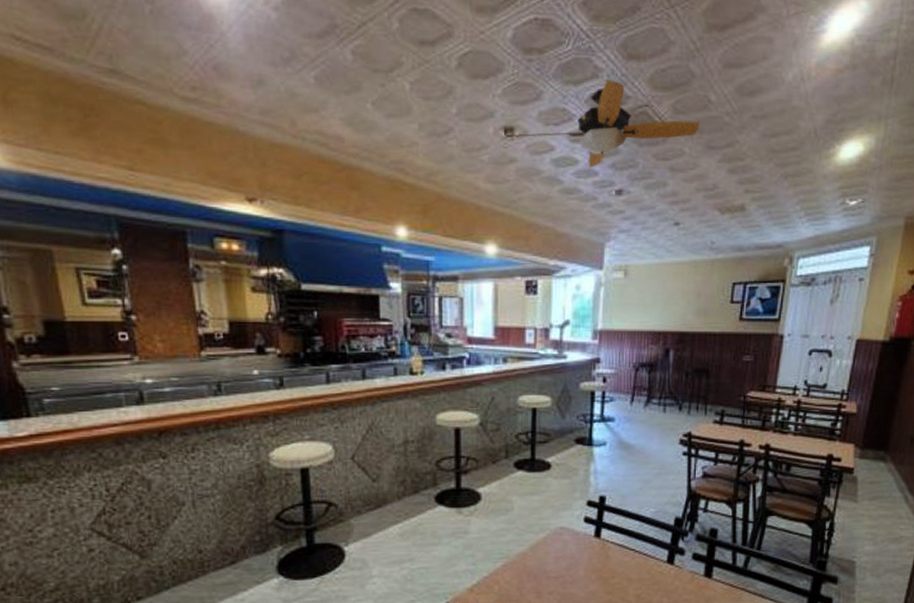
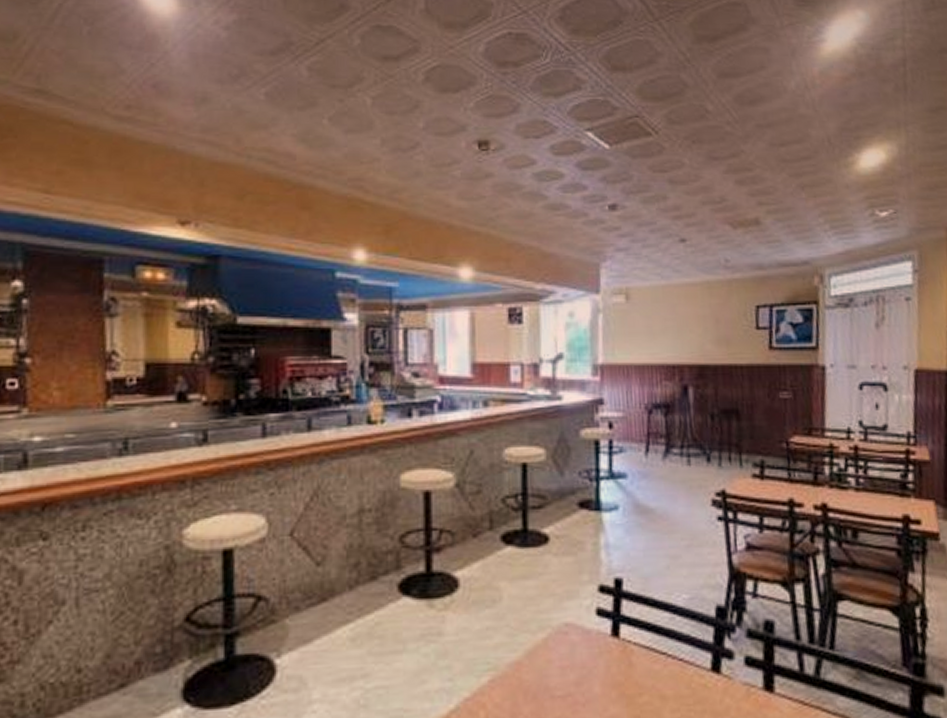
ceiling fan: present [512,79,699,168] -> none [487,91,698,182]

